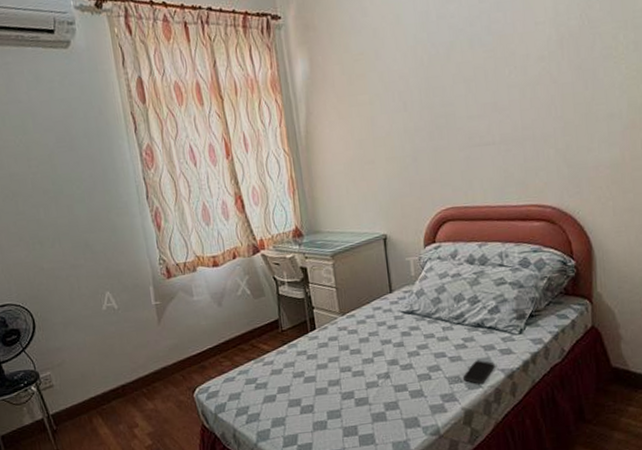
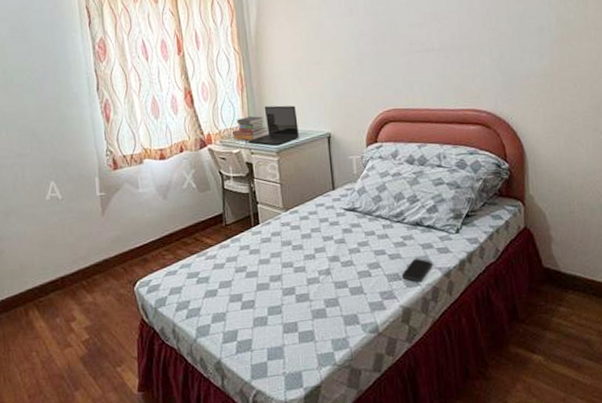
books: none [284,219,322,245] -> present [231,116,269,141]
laptop: none [301,207,354,250] -> present [247,105,299,146]

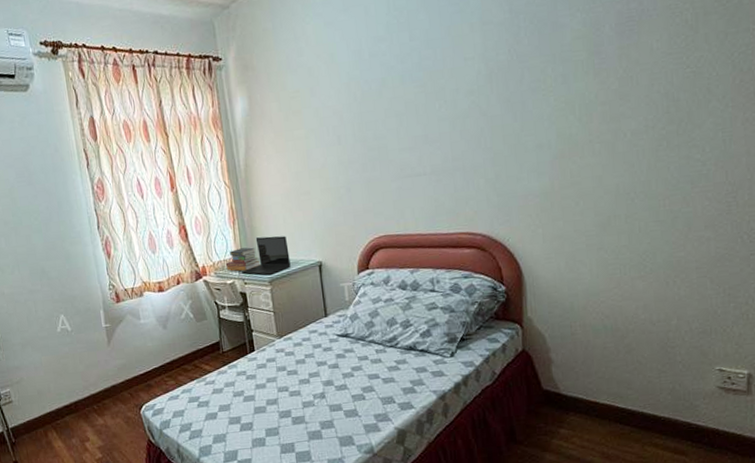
smartphone: present [401,257,433,282] -> none [395,381,427,405]

